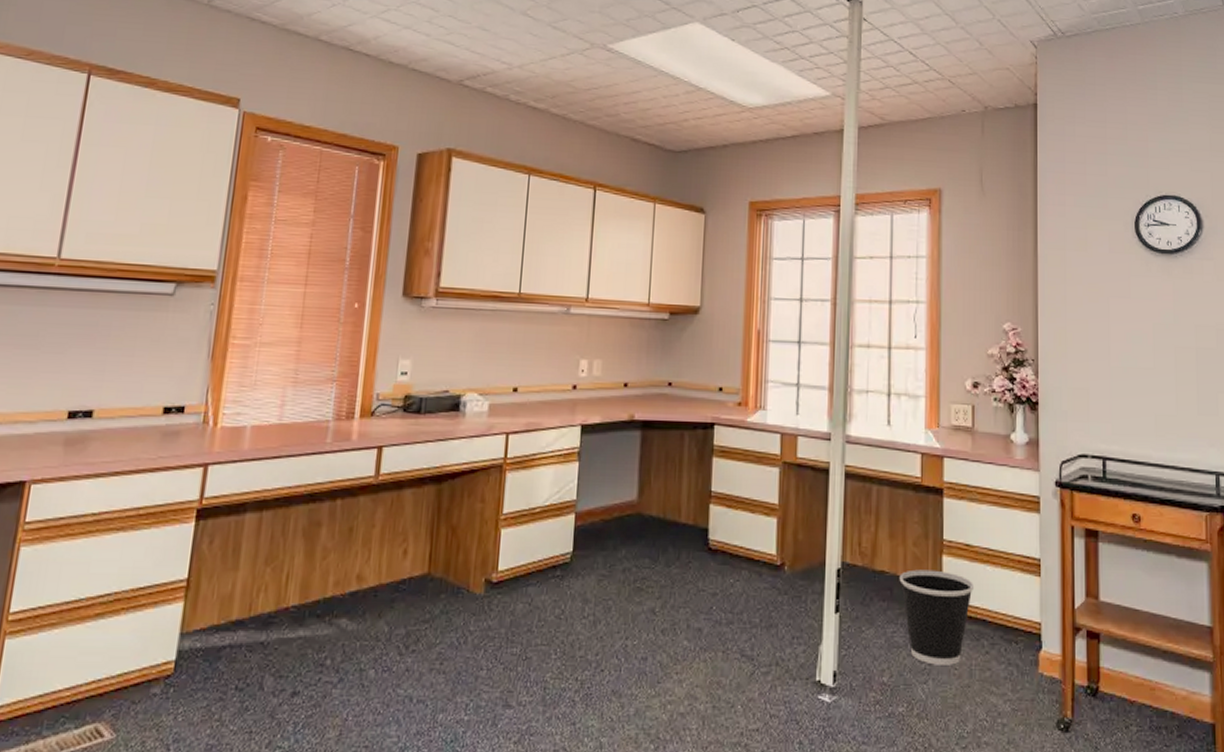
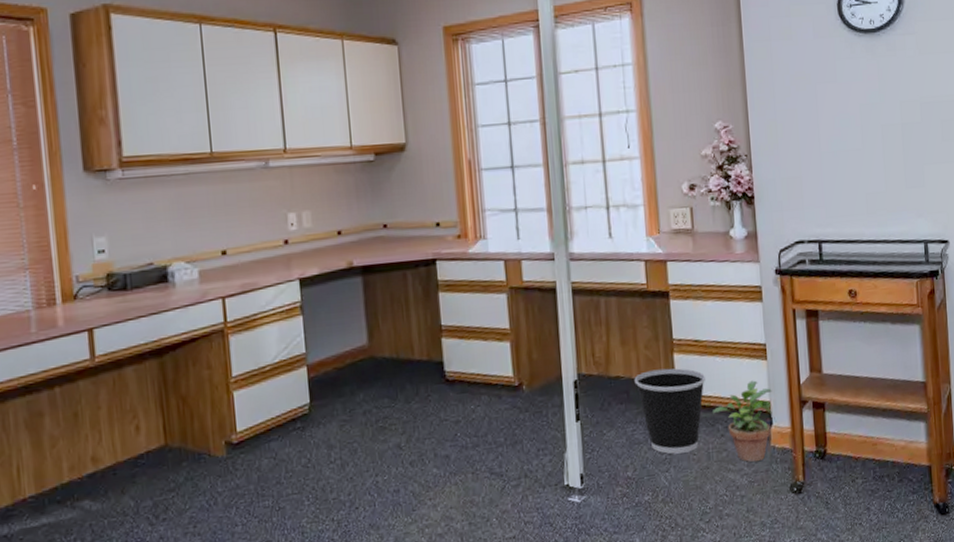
potted plant: none [979,596,1044,688] -> present [713,380,772,462]

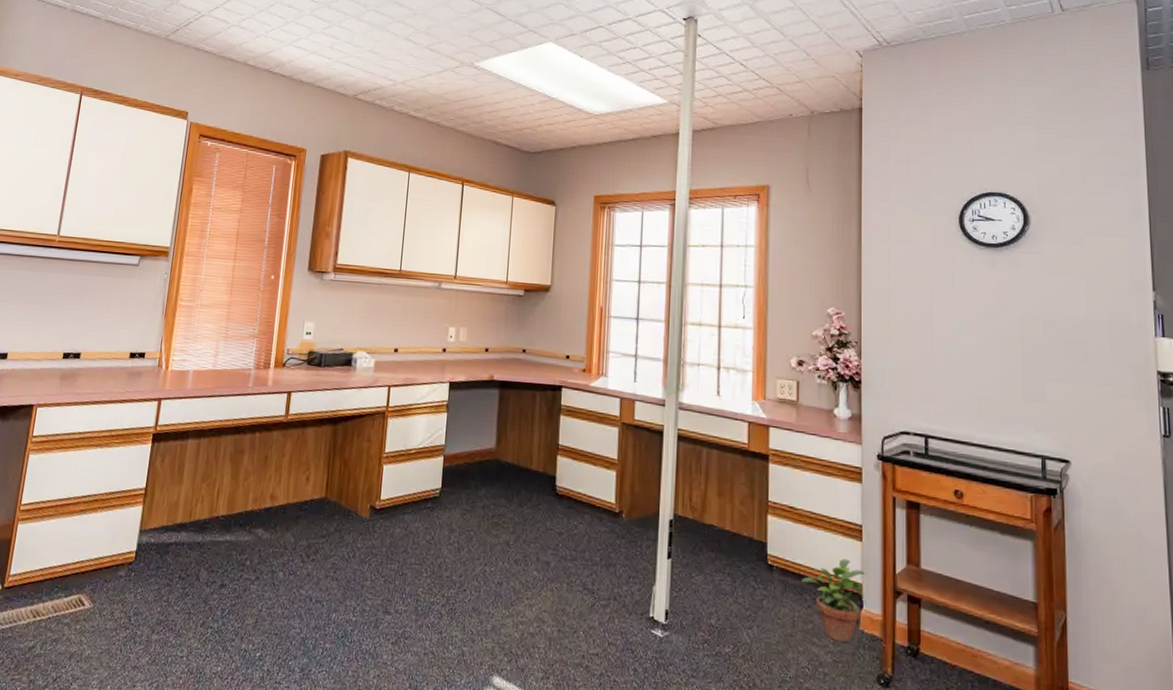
wastebasket: present [634,368,705,454] -> none [727,526,797,615]

